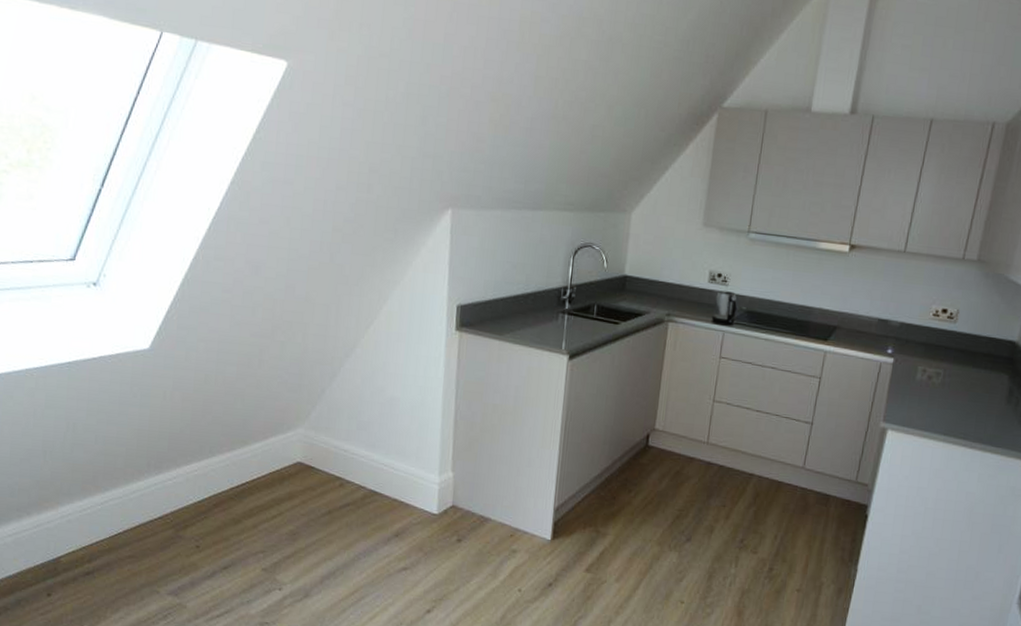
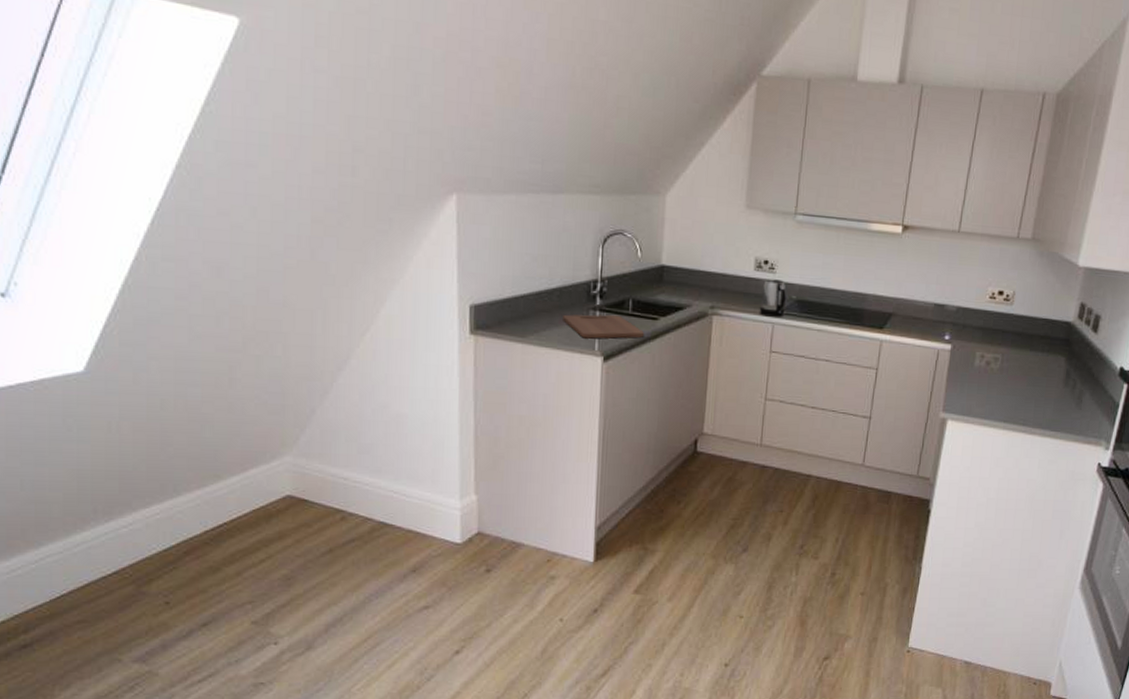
cutting board: none [535,316,606,340] -> present [563,314,644,339]

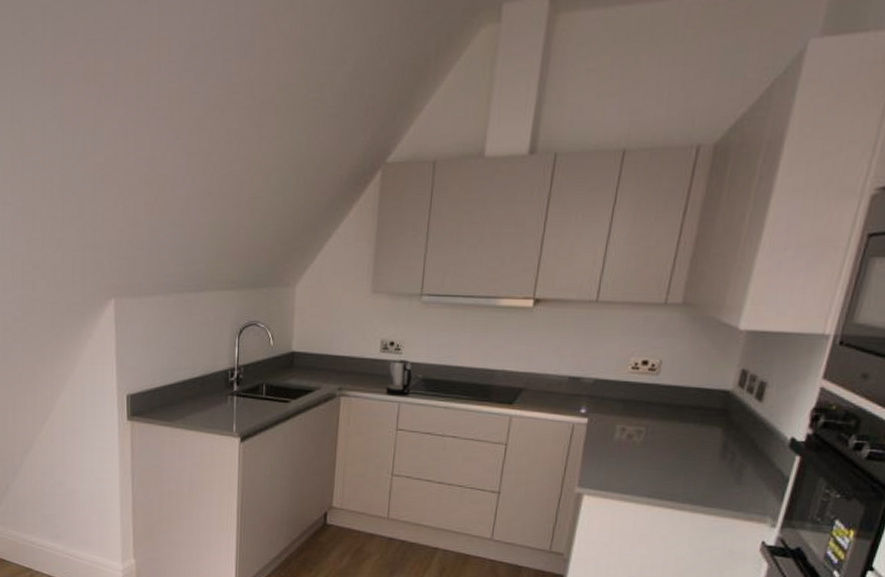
cutting board: present [563,314,644,339] -> none [205,399,277,422]

